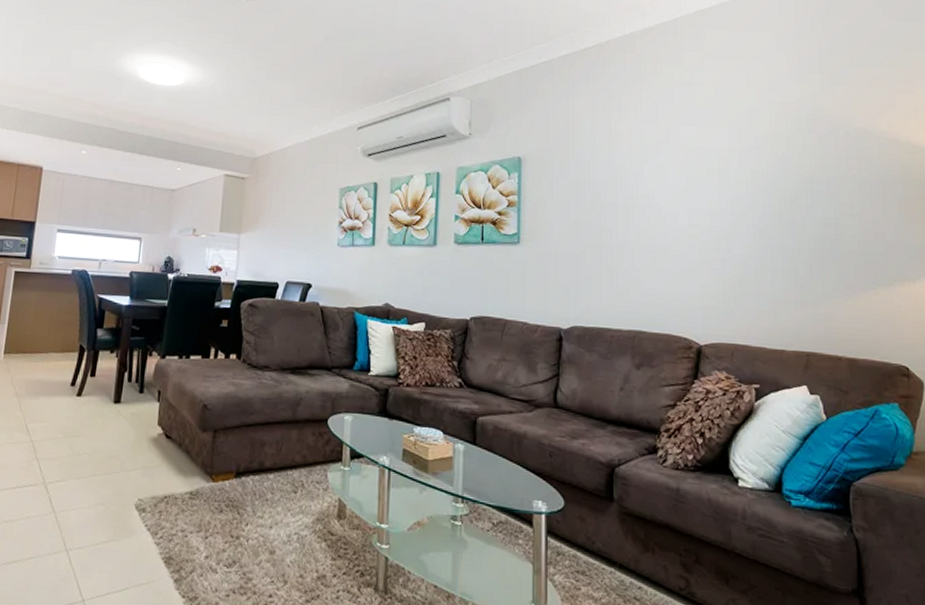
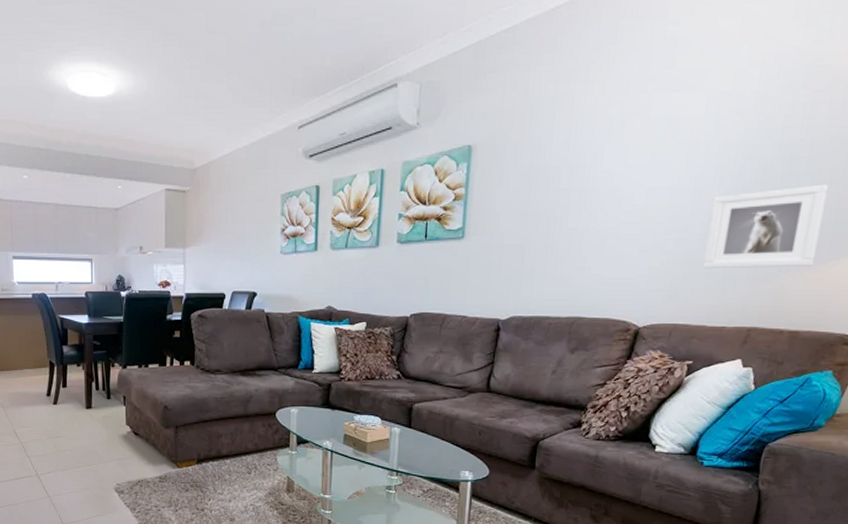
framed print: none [750,217,855,294] -> present [702,184,830,269]

